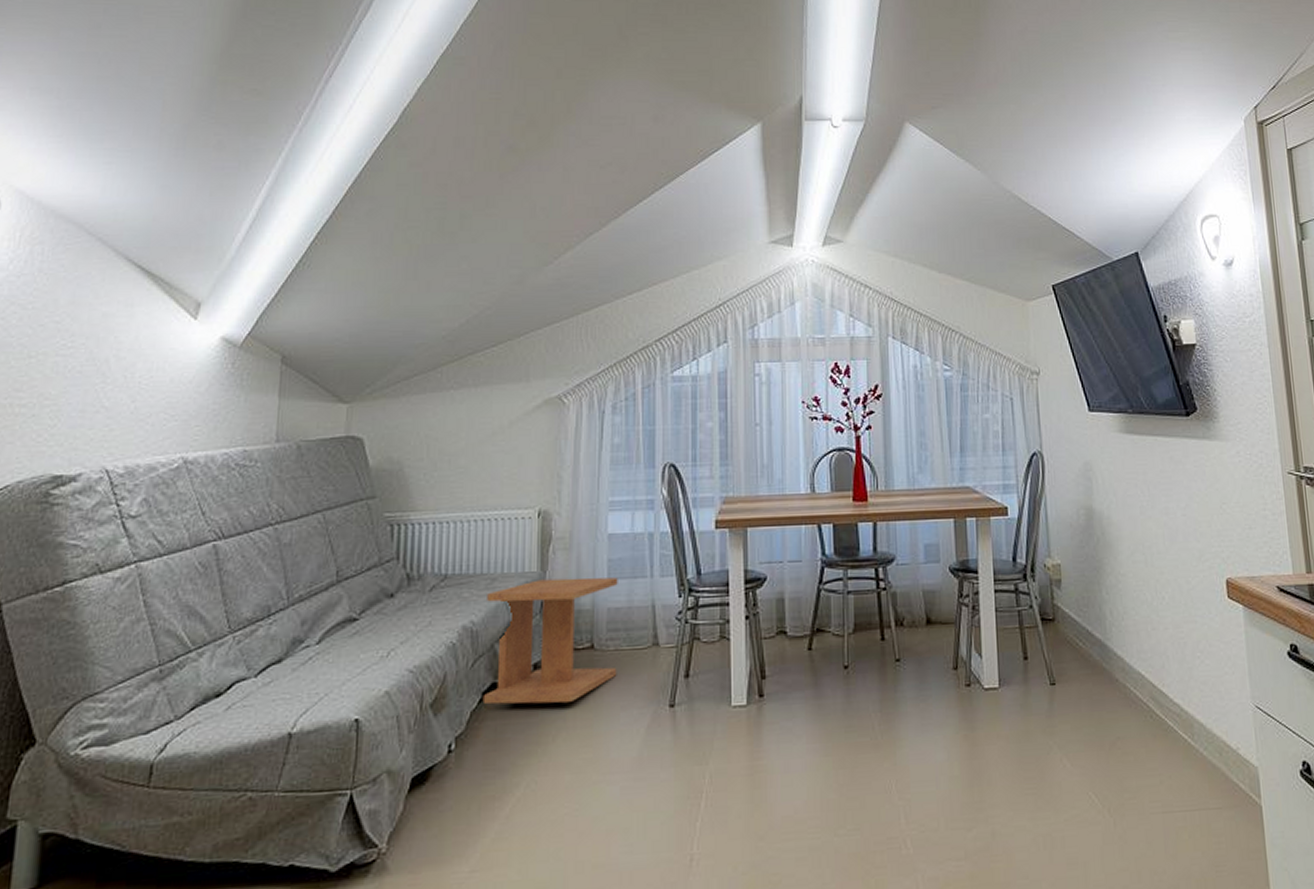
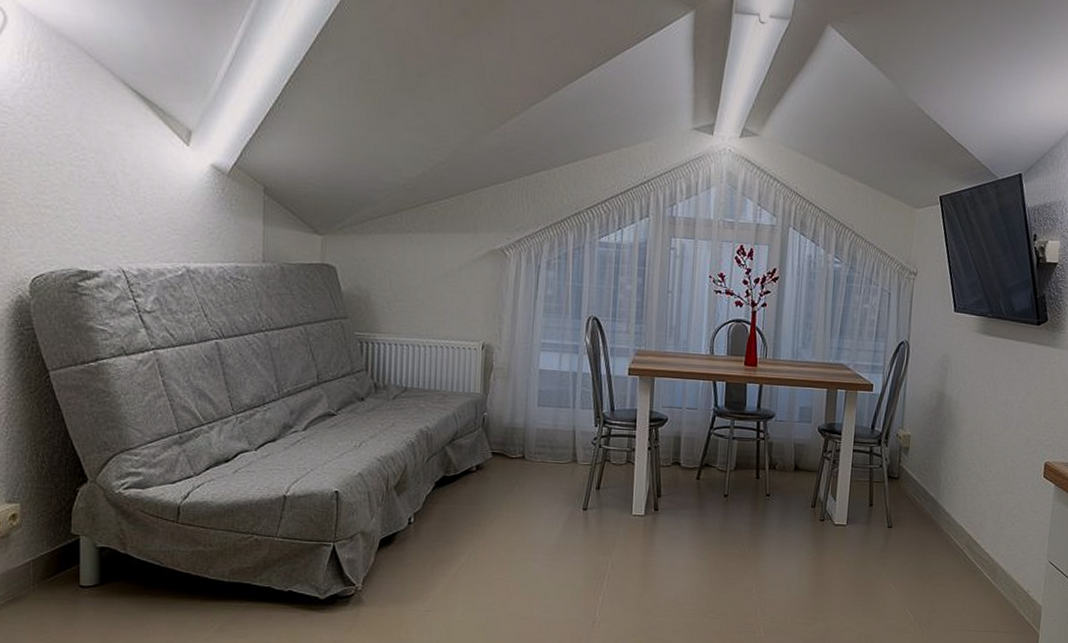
side table: present [482,577,618,705] -> none [435,400,546,498]

